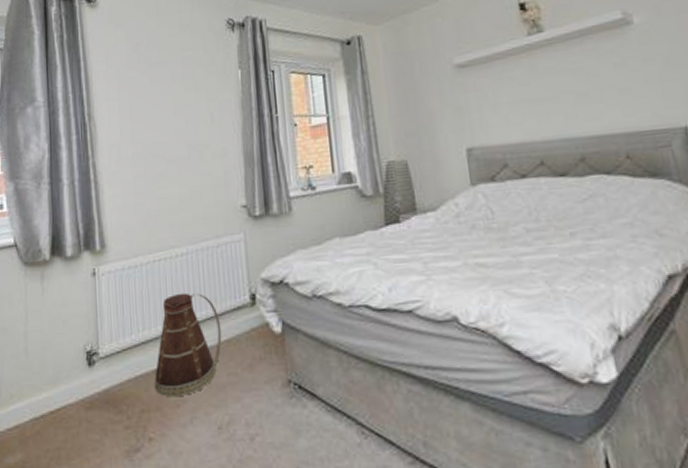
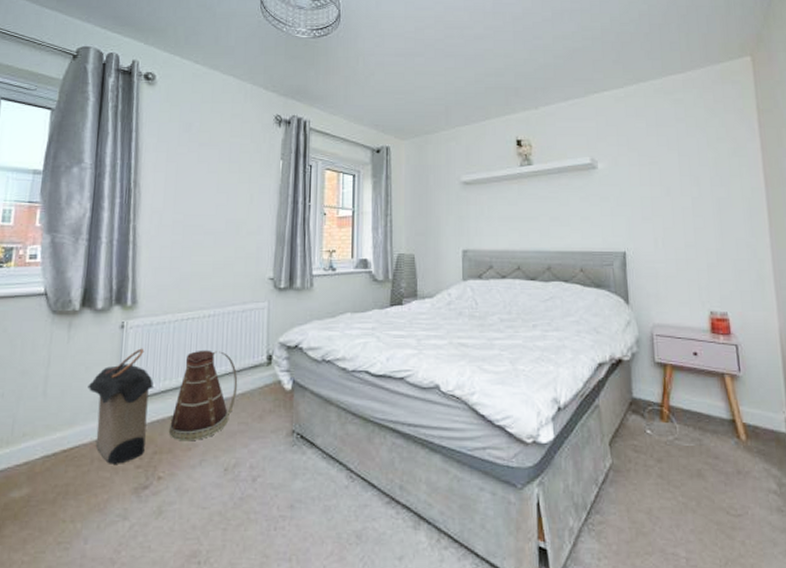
laundry hamper: none [67,296,134,425] -> present [87,348,155,464]

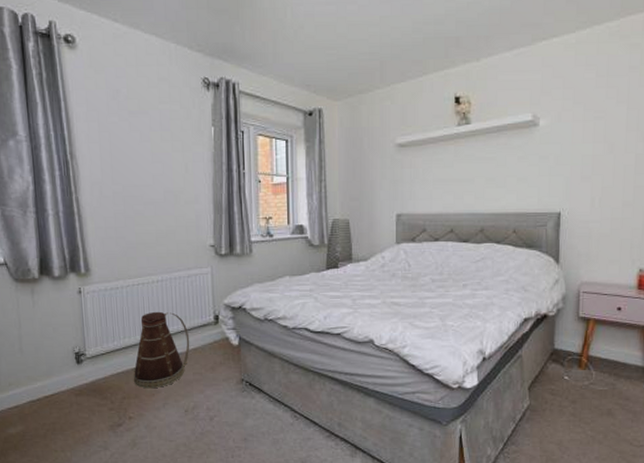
laundry hamper: present [87,348,155,464] -> none [57,311,116,407]

